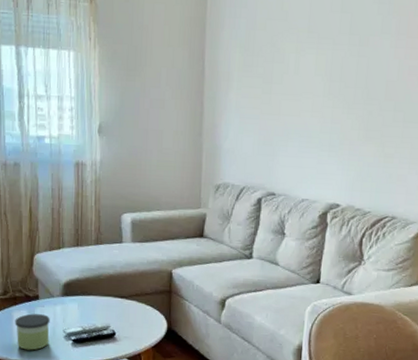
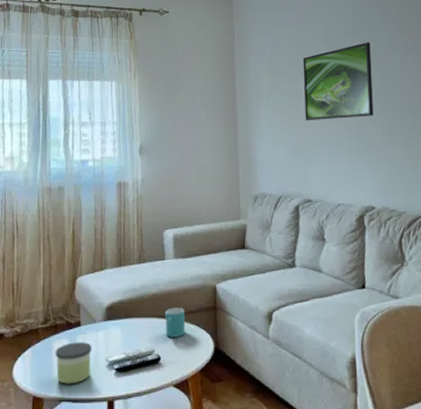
mug: none [120,288,141,316] -> present [165,308,186,337]
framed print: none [277,22,359,109] -> present [303,42,373,121]

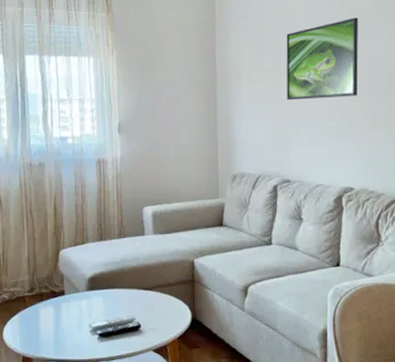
candle: present [55,342,92,384] -> none [41,309,76,347]
mug: present [165,308,186,337] -> none [145,280,165,307]

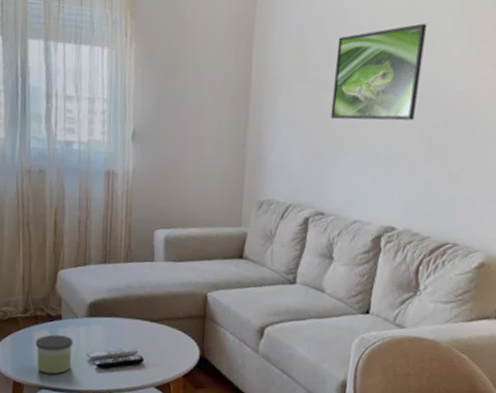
candle: none [41,309,76,347] -> present [35,334,73,374]

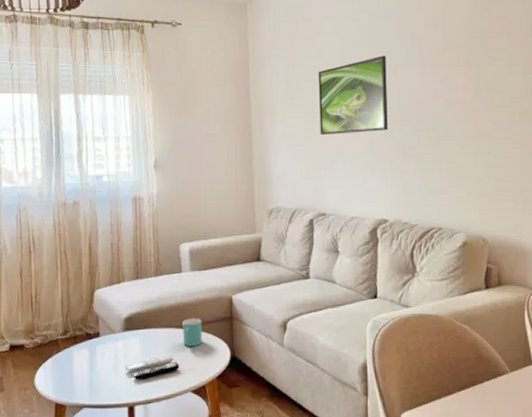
candle: present [35,334,73,374] -> none [75,352,111,392]
mug: none [150,311,172,342] -> present [182,318,203,346]

